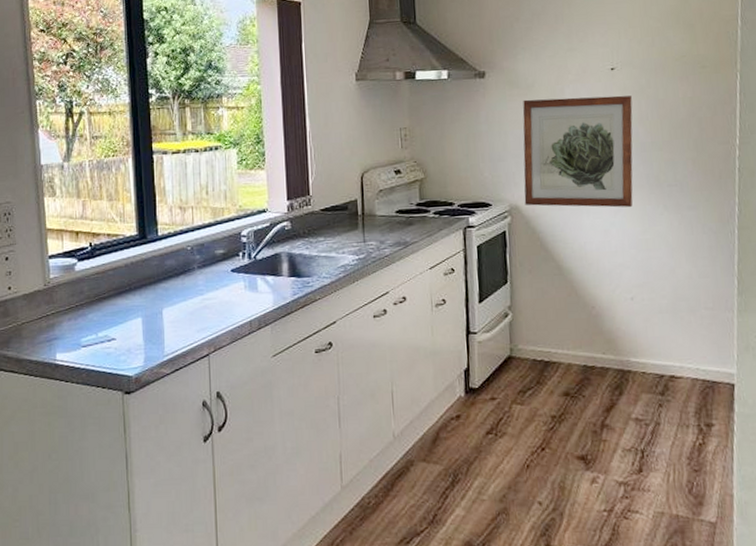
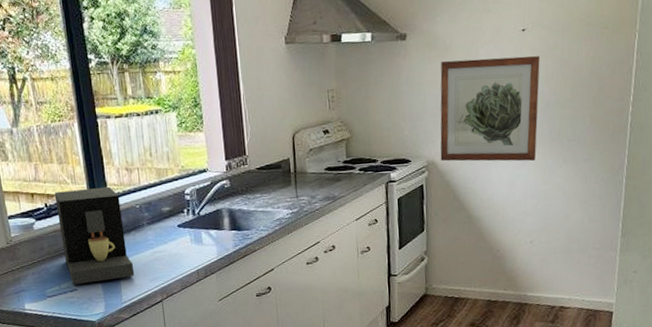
coffee maker: none [100,226,181,333] -> present [54,186,135,284]

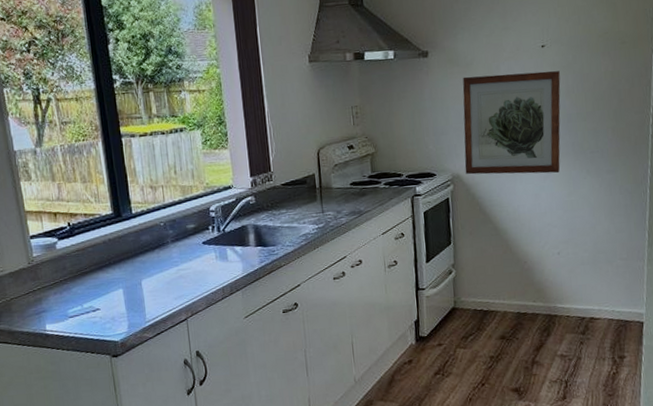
coffee maker: present [54,186,135,284] -> none [77,204,159,304]

